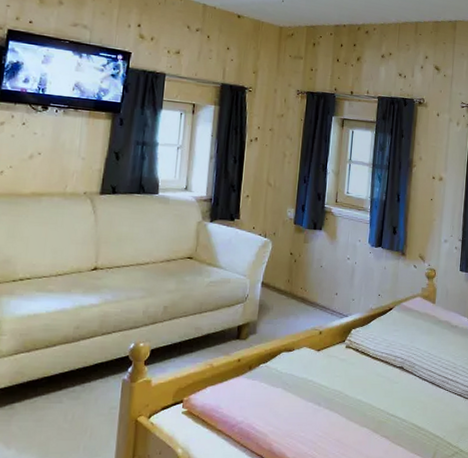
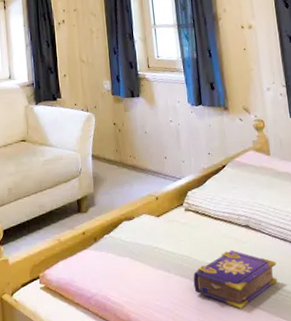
book: none [340,388,421,444] -> present [193,250,277,309]

